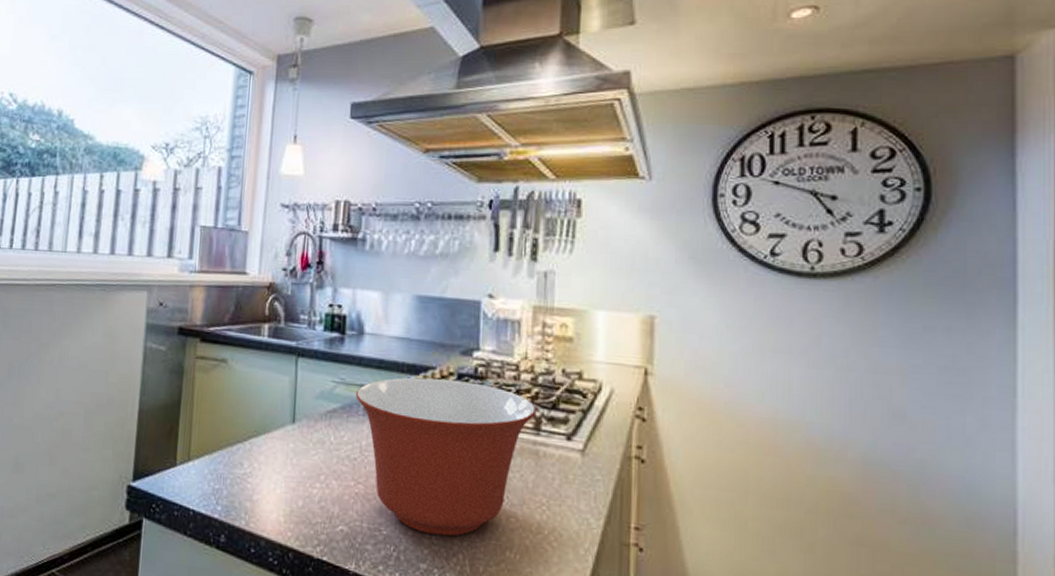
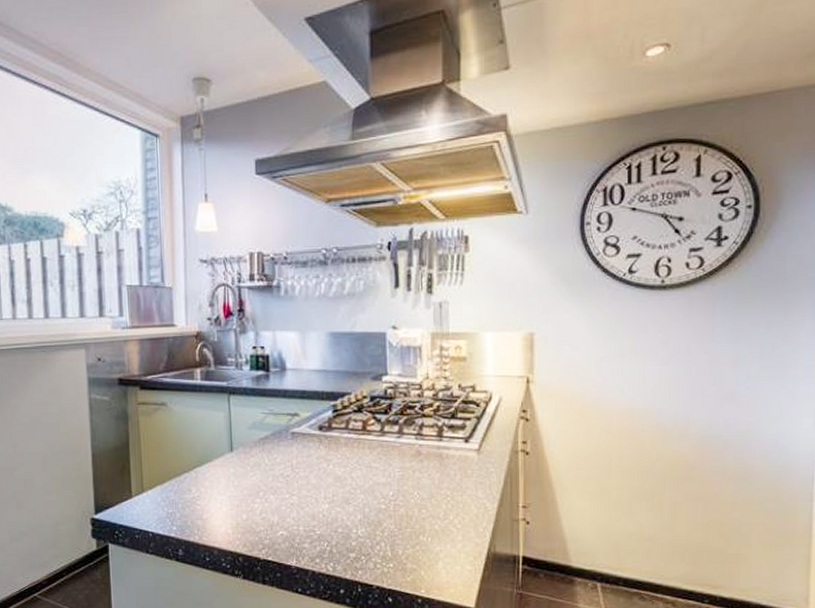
mixing bowl: present [355,377,537,536] -> none [283,402,439,529]

